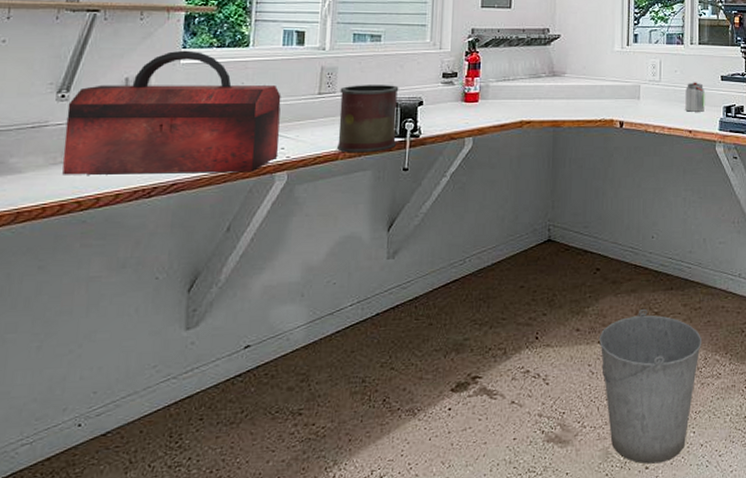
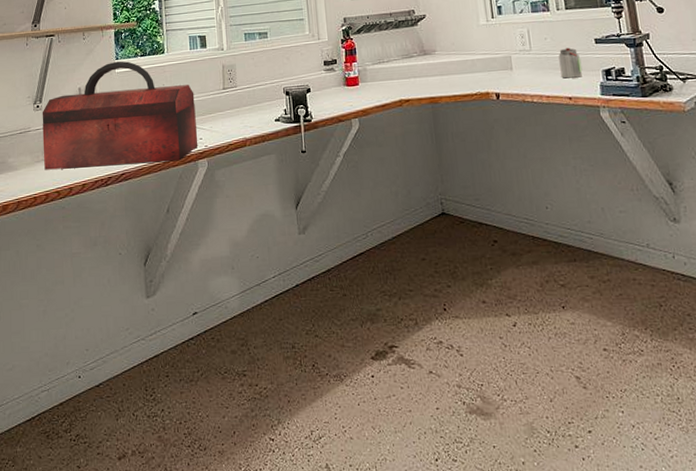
paint can: present [337,85,399,153] -> none [240,76,292,140]
bucket: present [598,309,703,464] -> none [506,282,617,443]

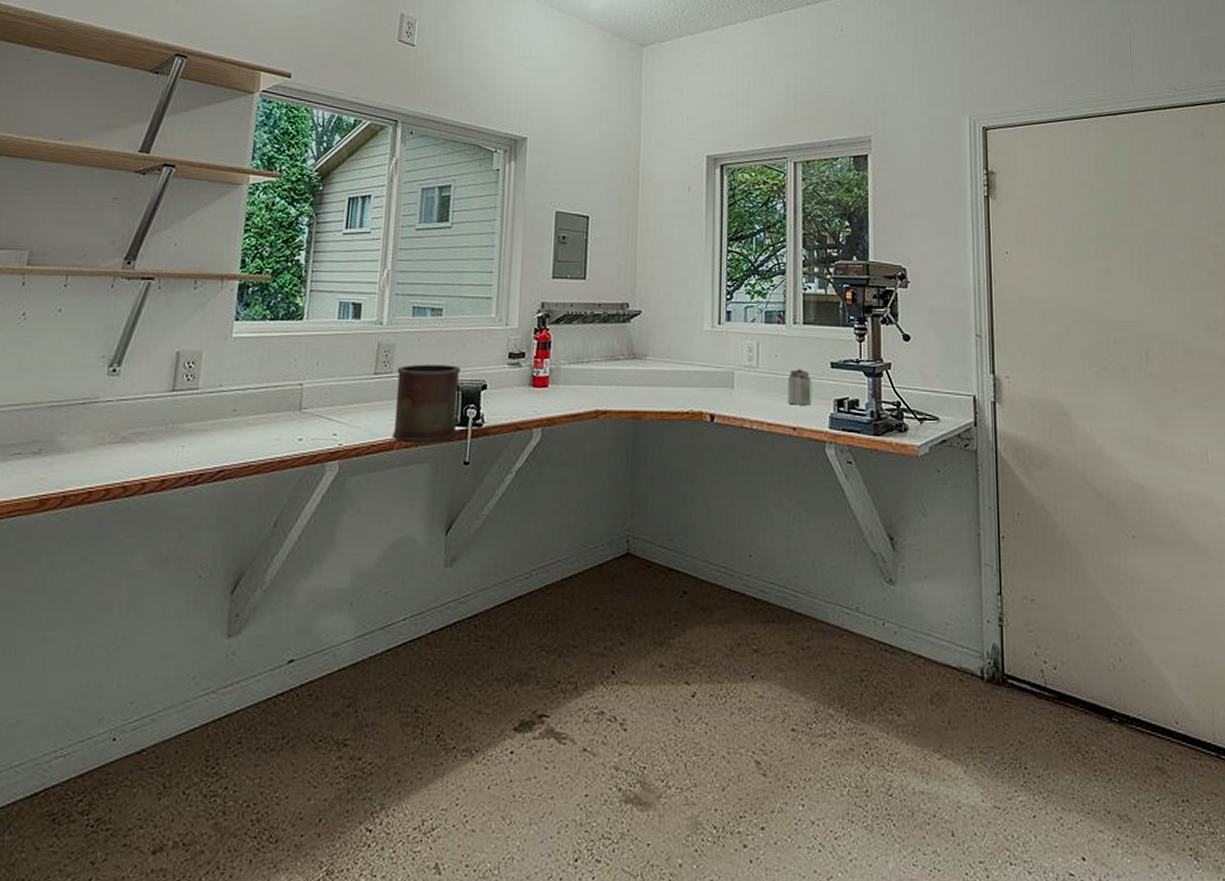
toolbox: present [42,61,198,170] -> none [110,322,335,461]
paint can: none [240,76,292,140] -> present [393,364,461,443]

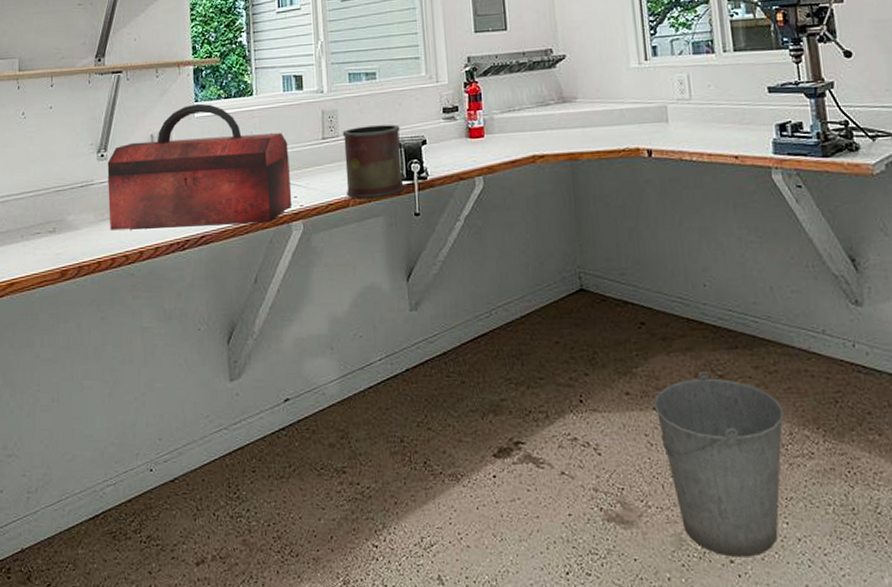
toolbox: none [110,322,335,461] -> present [107,103,293,231]
bucket: none [686,645,812,841] -> present [653,371,784,557]
paint can: present [788,369,813,405] -> none [724,97,752,134]

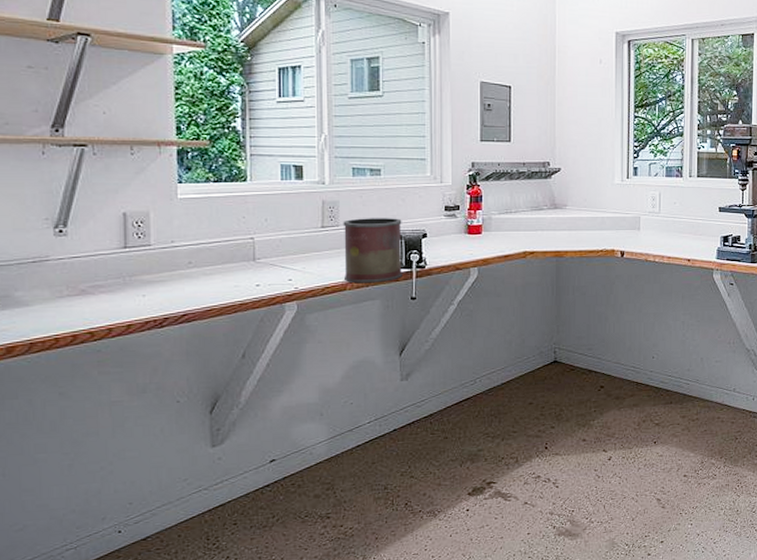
toolbox: present [107,103,293,231] -> none [67,185,287,307]
bucket: present [653,371,784,557] -> none [603,421,700,552]

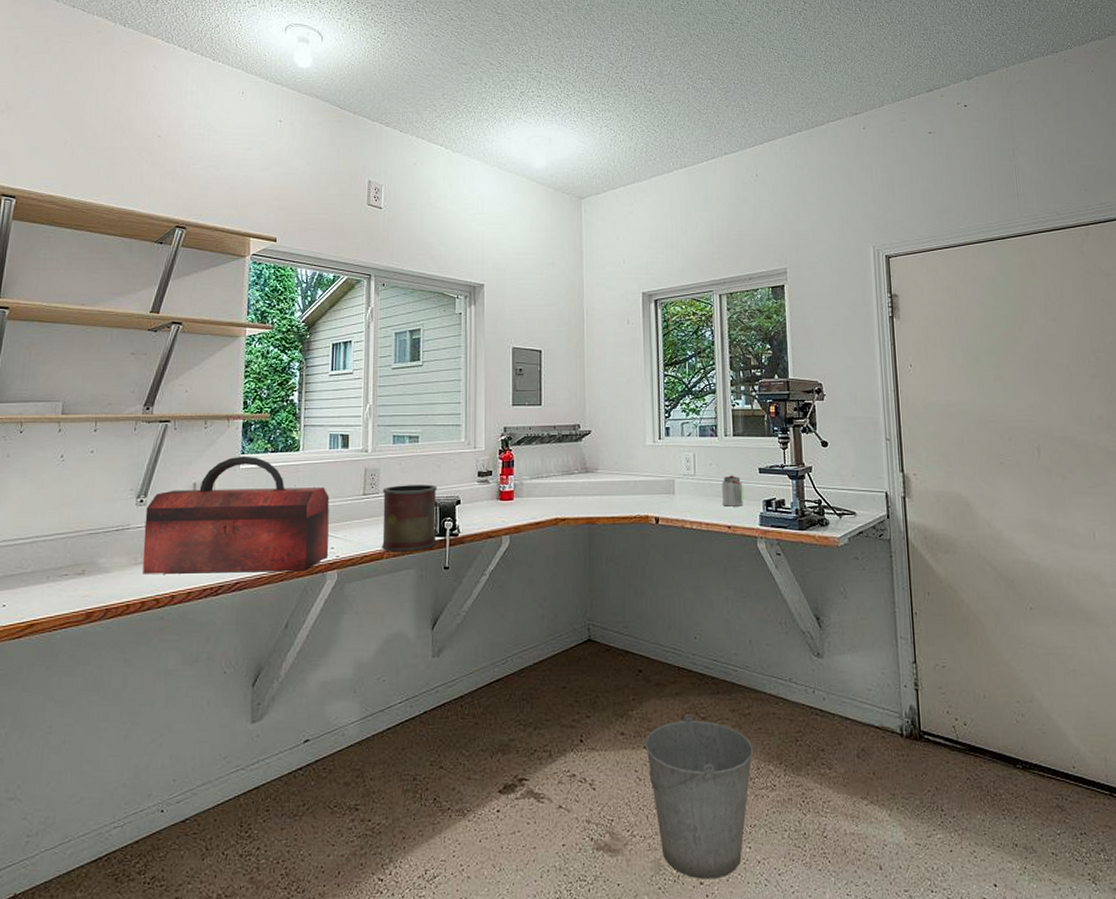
toolbox: none [67,185,287,307] -> present [142,456,330,574]
bucket: none [603,421,700,552] -> present [644,714,754,879]
paint can: none [684,213,704,242] -> present [722,475,744,507]

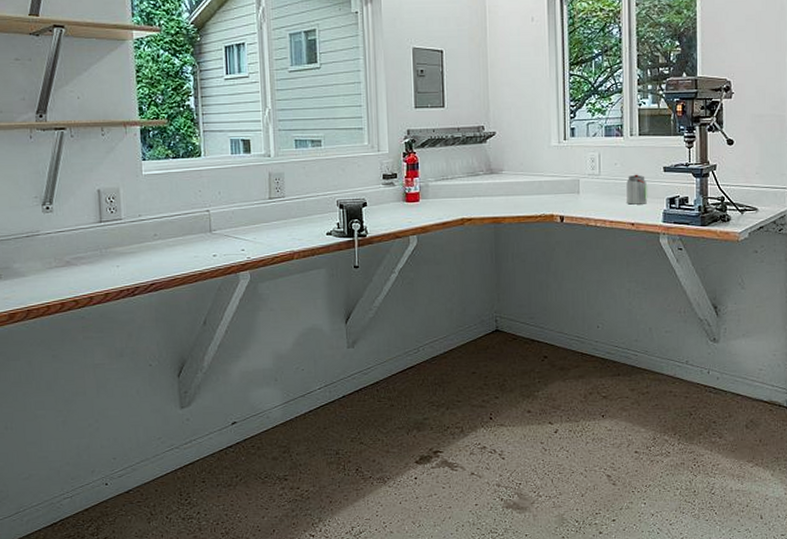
toolbox: present [142,456,330,574] -> none [53,162,240,278]
paint can: present [382,485,437,552] -> none [288,188,345,253]
bucket: present [644,714,754,879] -> none [549,393,651,530]

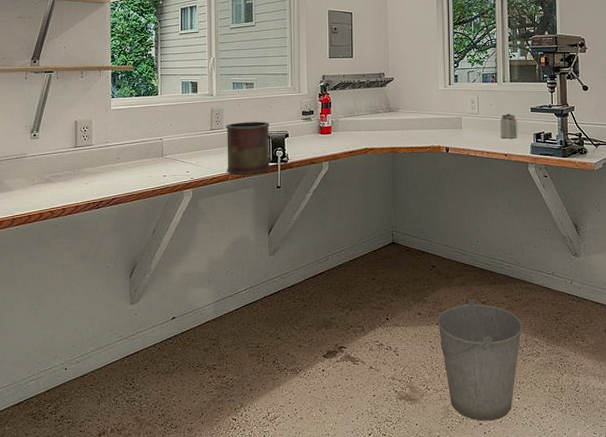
paint can: none [288,188,345,253] -> present [226,122,270,175]
bucket: none [549,393,651,530] -> present [436,299,523,421]

